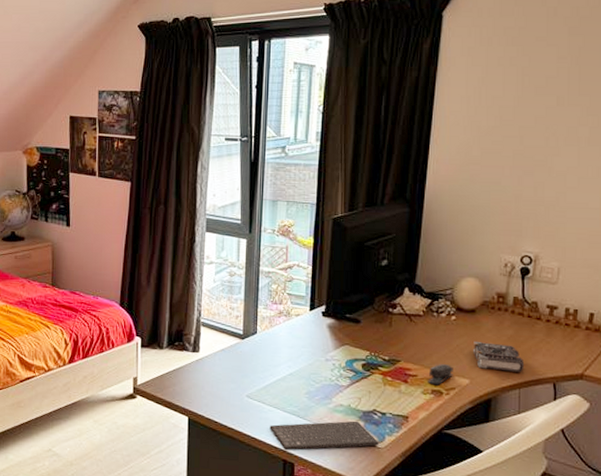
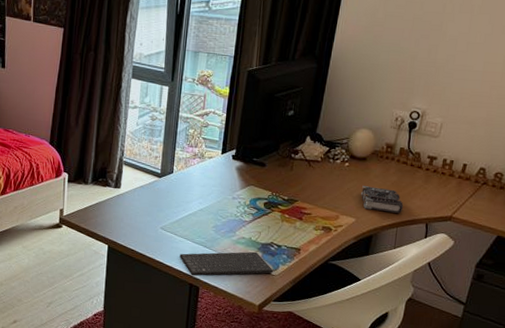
stapler: present [428,364,453,386] -> none [320,204,343,223]

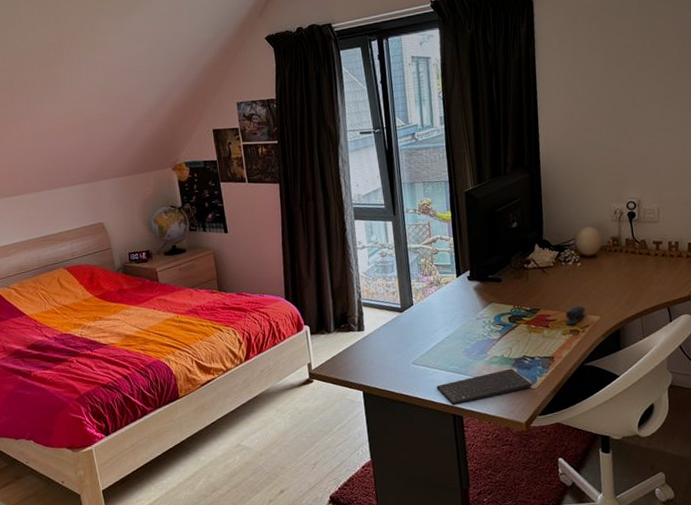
stapler: none [320,204,343,223] -> present [565,306,586,326]
book: present [360,185,404,213] -> none [598,280,643,305]

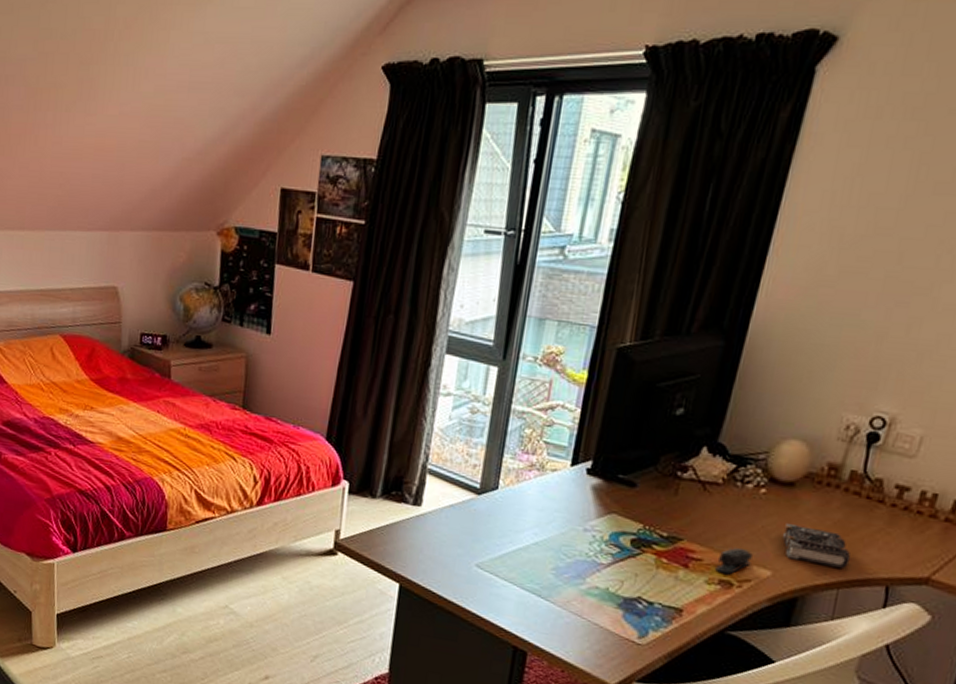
keyboard: present [436,368,532,406] -> none [500,603,639,642]
book: none [598,280,643,305] -> present [782,522,851,568]

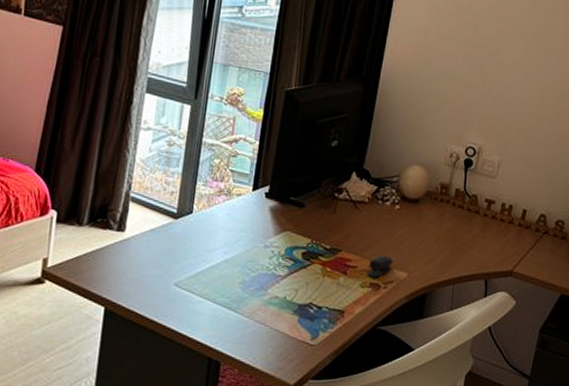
book: present [782,522,851,568] -> none [413,232,461,267]

